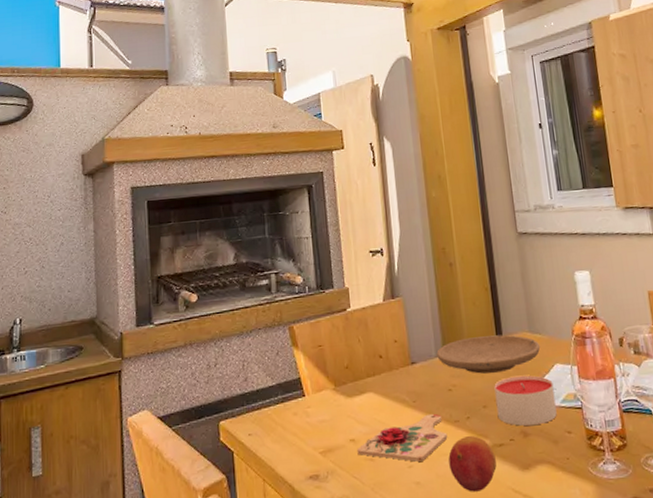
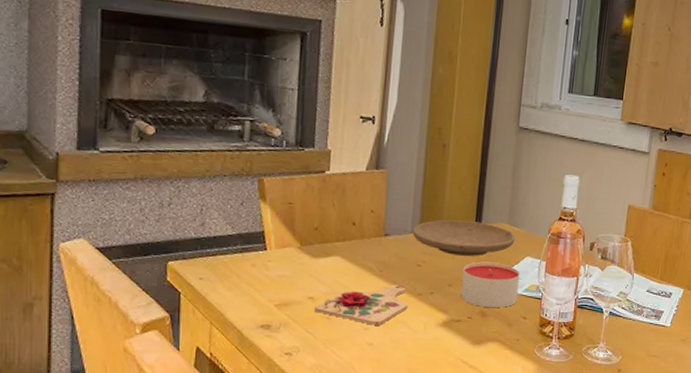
fruit: present [448,435,497,492] -> none [404,308,451,358]

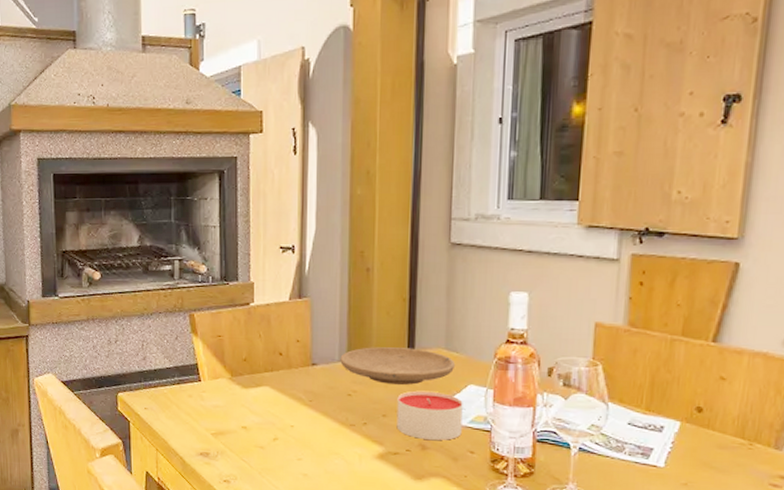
cutting board: present [314,284,409,325] -> none [248,414,341,456]

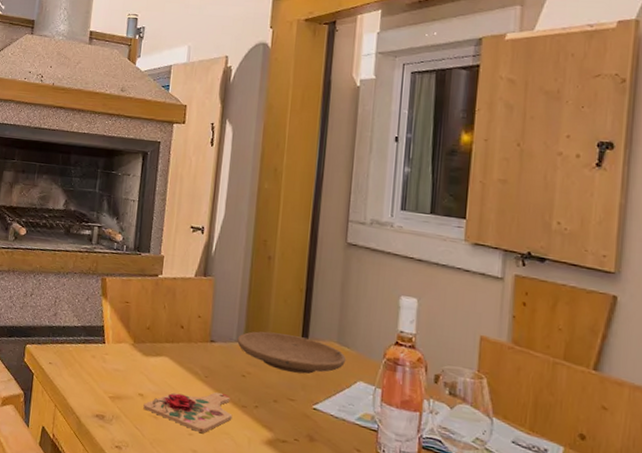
cutting board: none [248,414,341,456] -> present [143,392,233,433]
candle: present [396,391,463,441] -> none [286,380,352,435]

